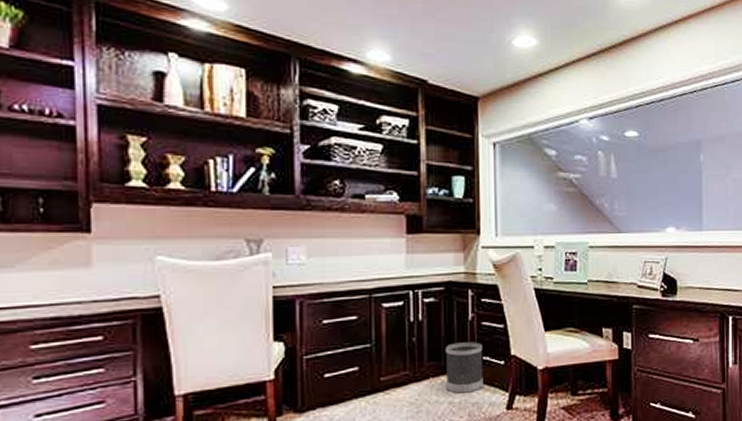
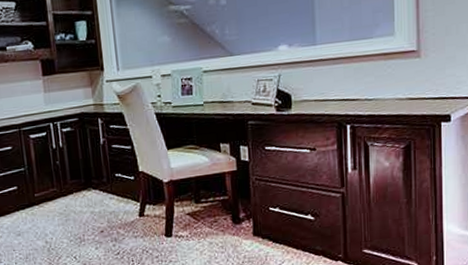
wastebasket: present [446,342,484,394] -> none [84,162,118,205]

